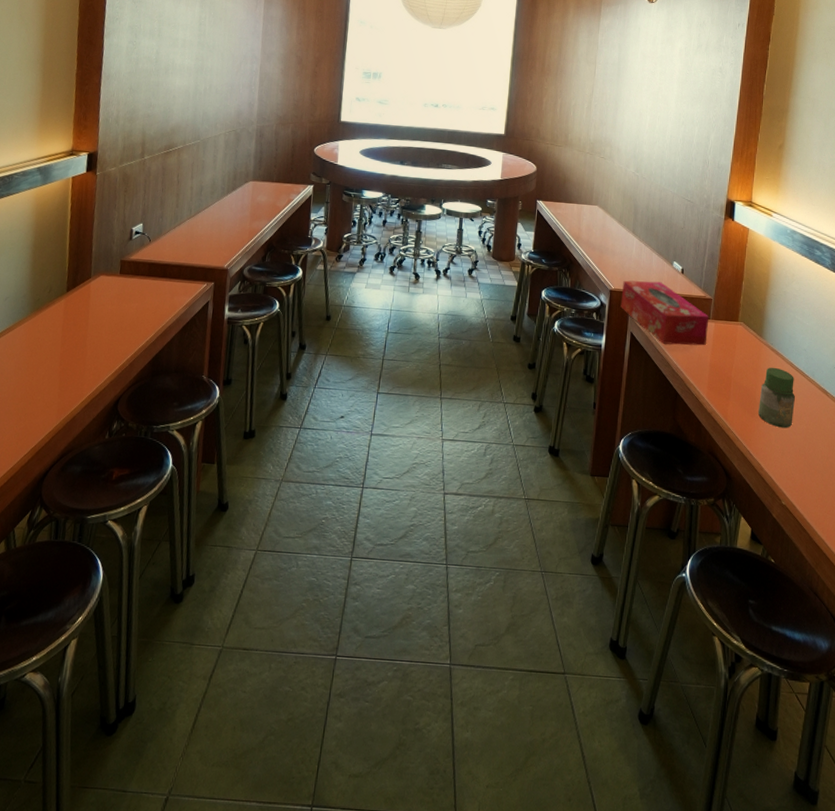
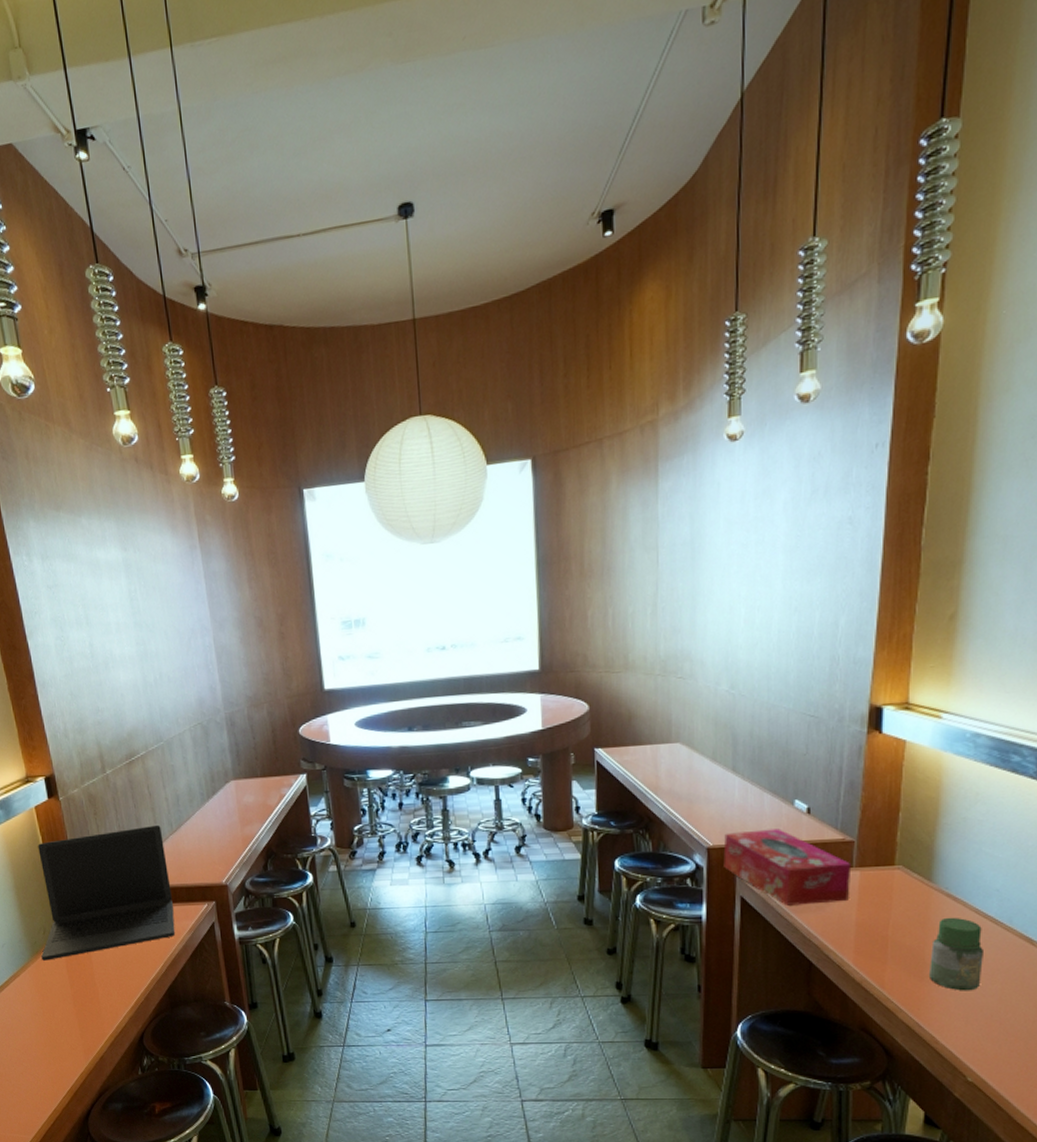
laptop: none [40,208,181,318] -> present [38,824,176,961]

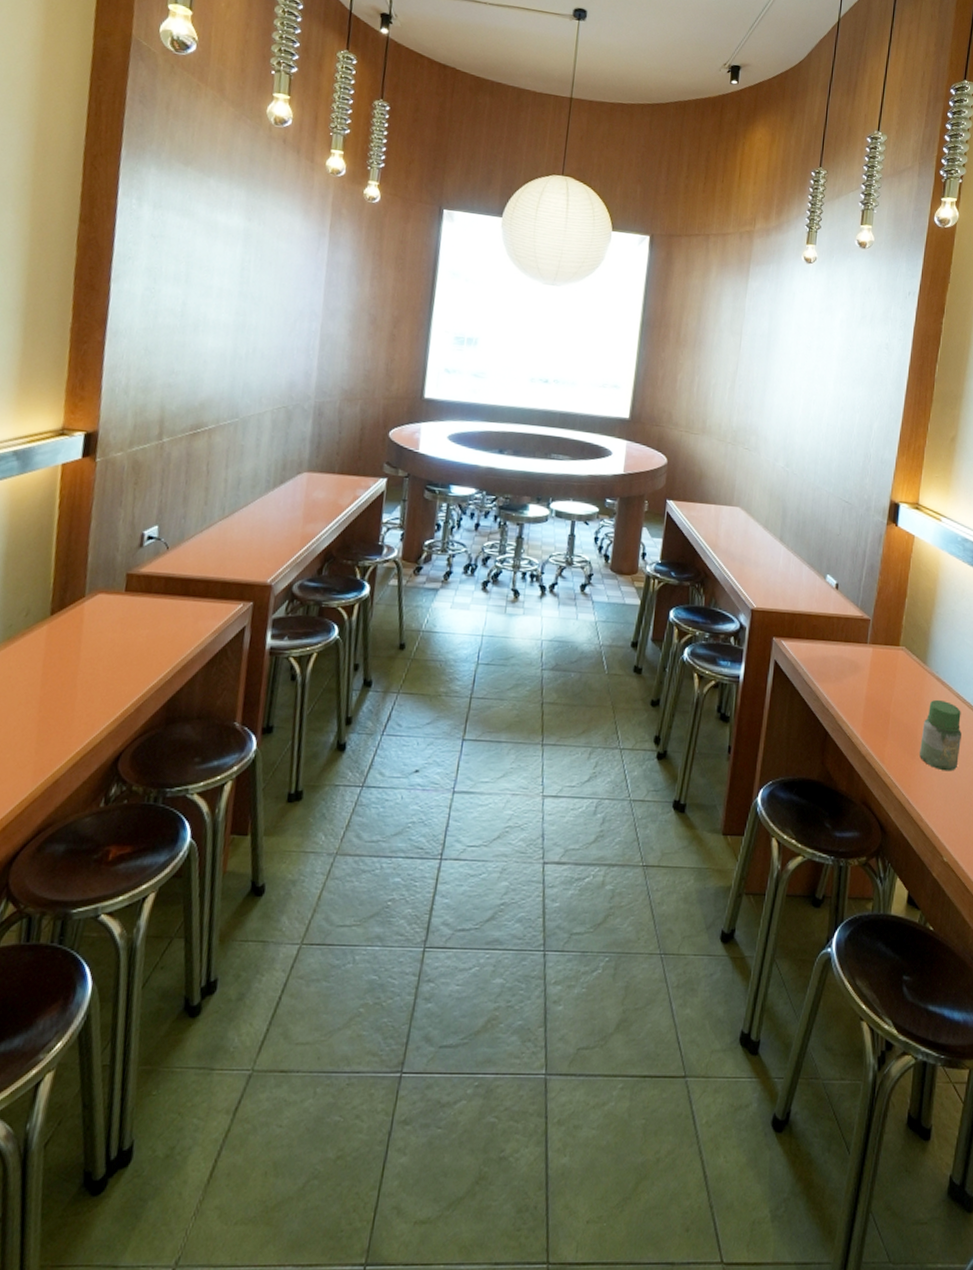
laptop: present [38,824,176,961] -> none [13,506,211,650]
tissue box: present [723,828,852,906] -> none [763,597,867,675]

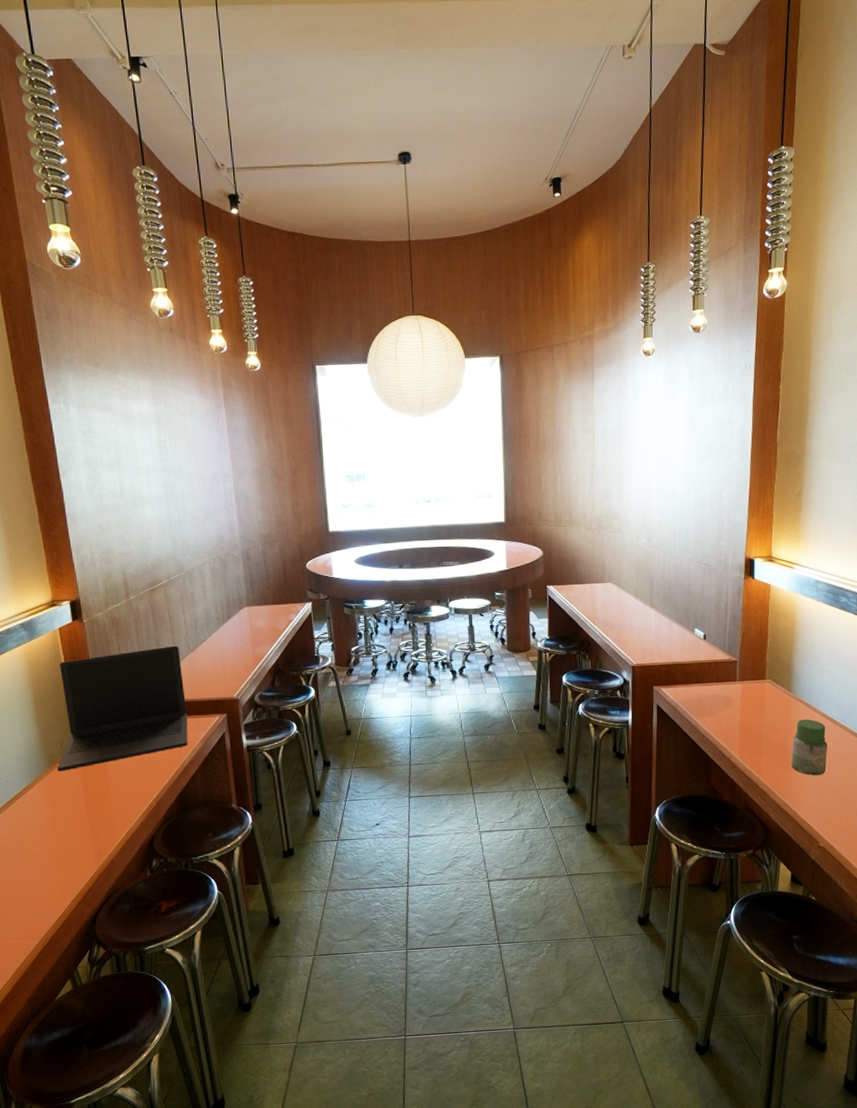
laptop: none [13,506,211,650] -> present [57,645,189,772]

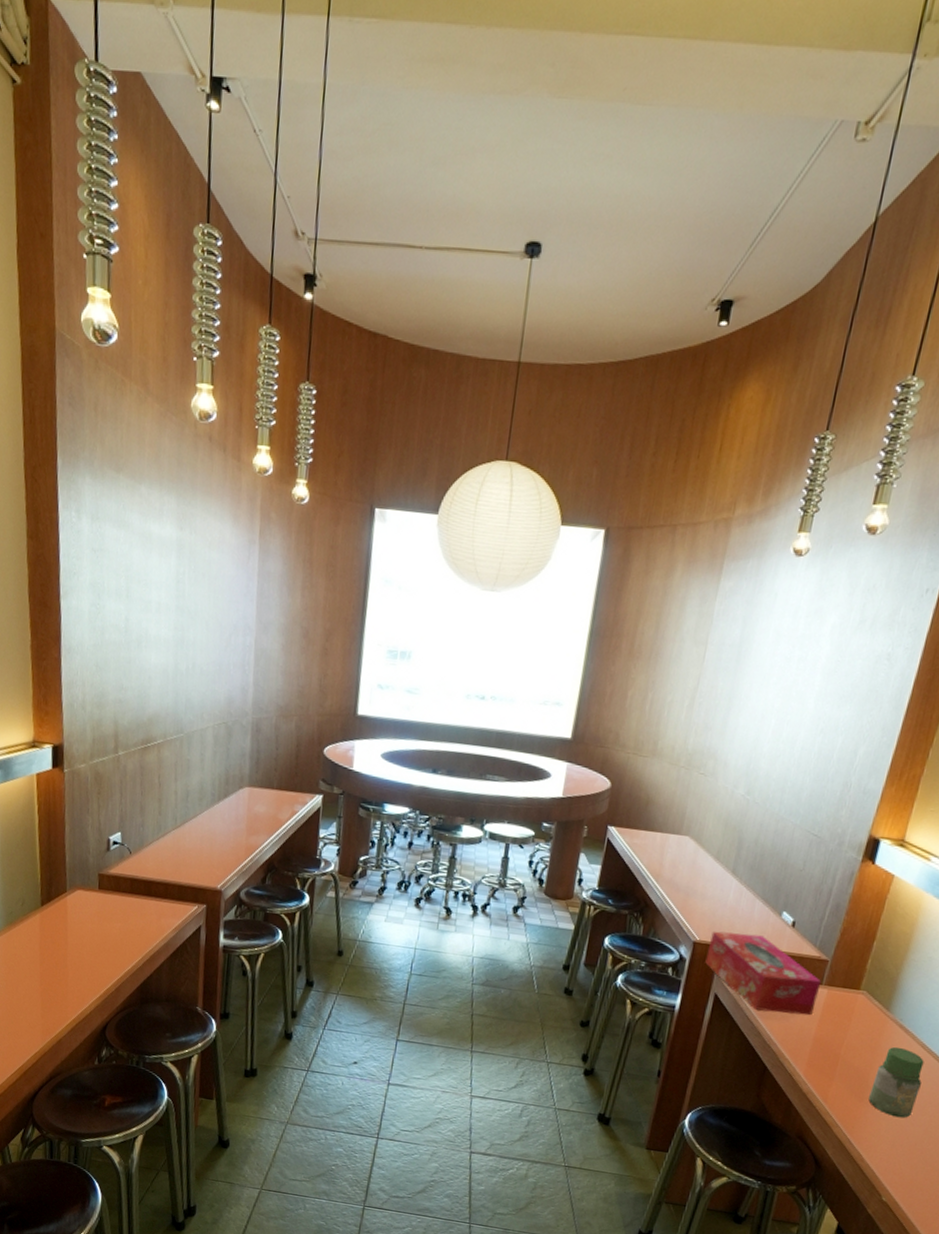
laptop: present [57,645,189,772] -> none [15,812,165,934]
tissue box: none [644,651,736,711] -> present [705,931,822,1016]

